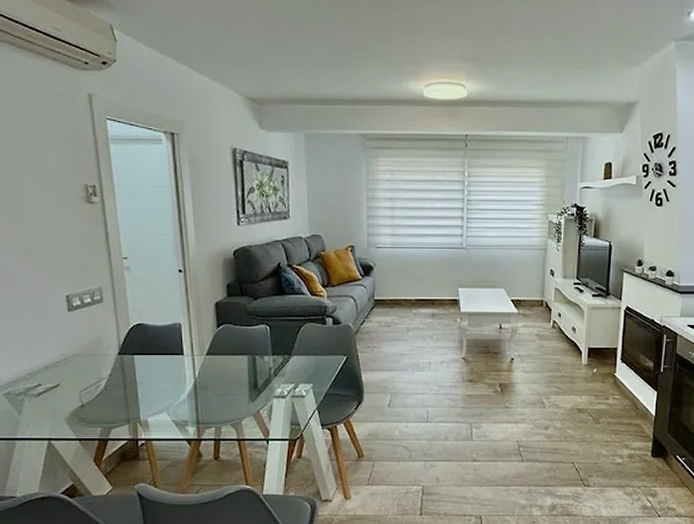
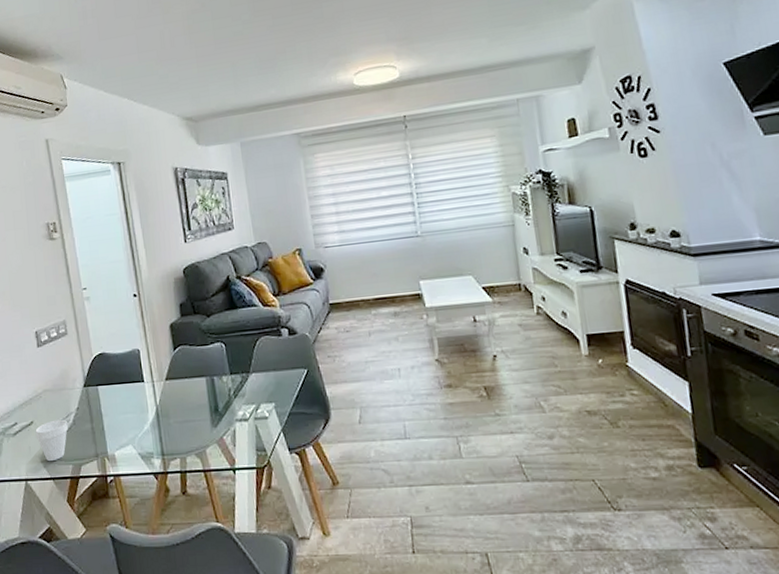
cup: none [61,384,98,424] -> present [35,419,68,462]

